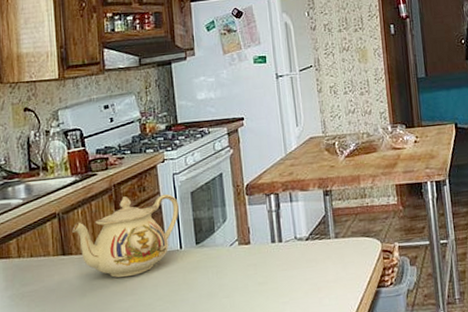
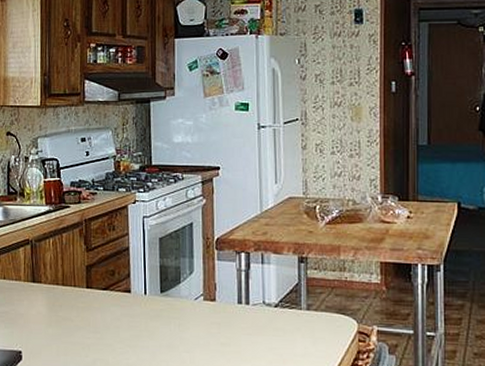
teapot: present [71,193,179,278] -> none [42,233,146,314]

